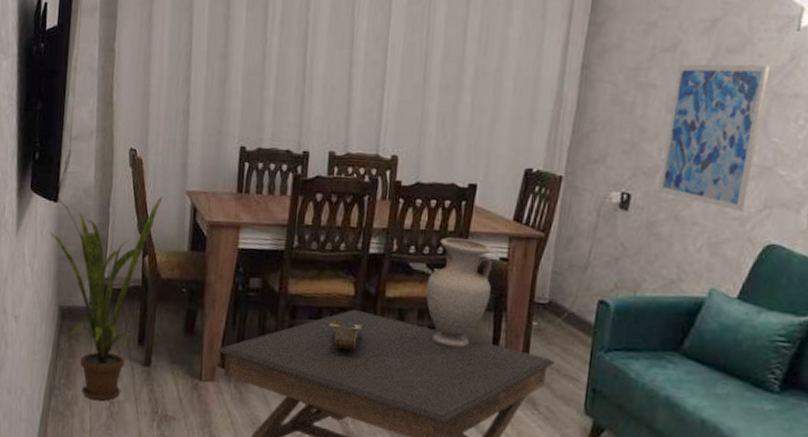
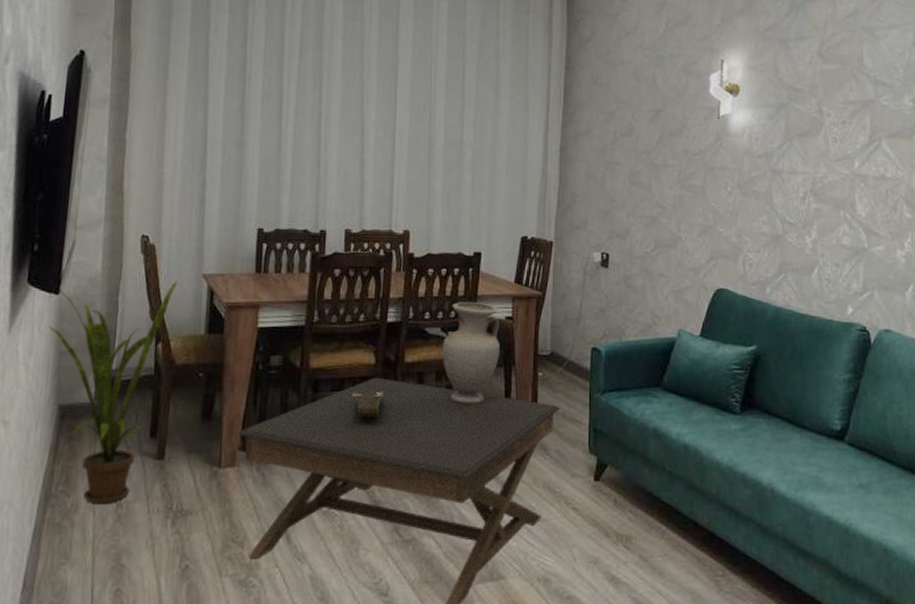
wall art: present [659,64,771,212] -> none [630,145,703,263]

